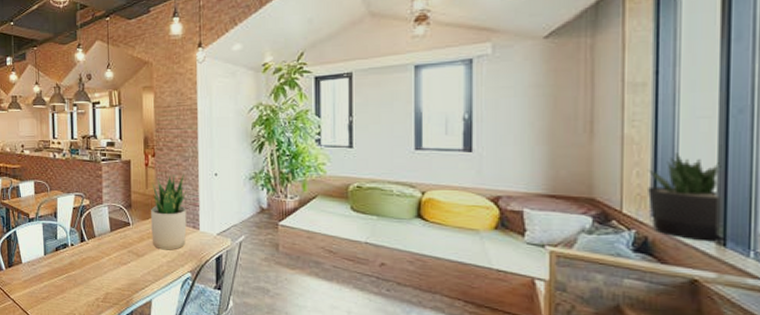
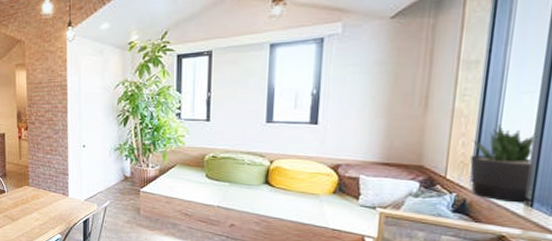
planter: present [151,173,187,250] -> none [24,145,58,215]

